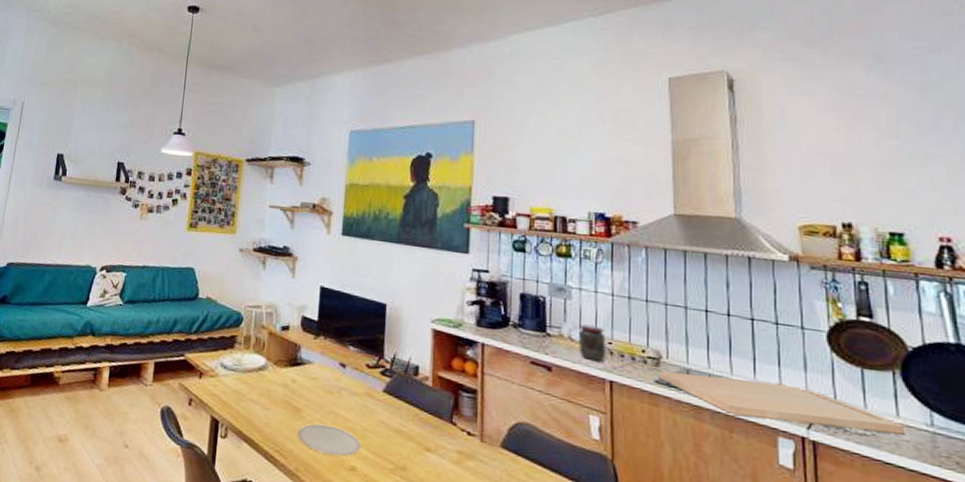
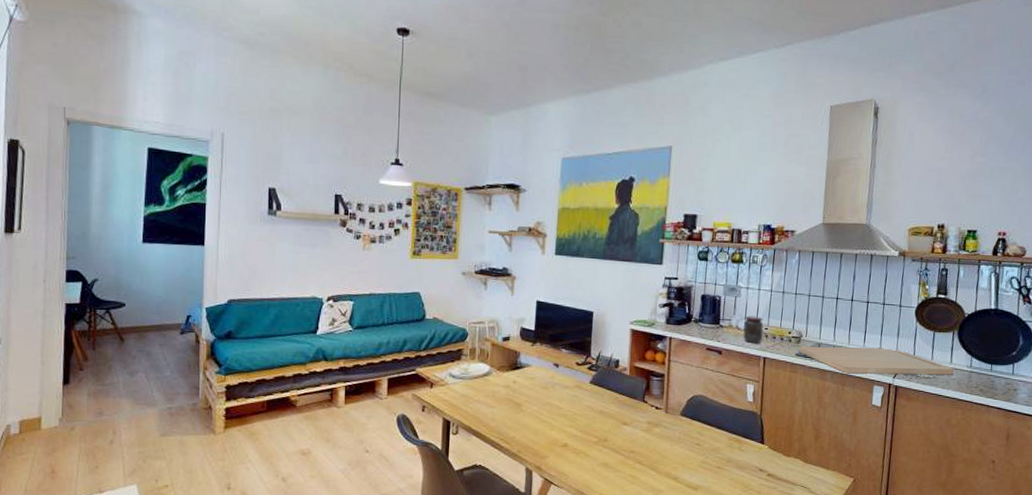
plate: present [298,423,360,457] -> none [519,414,571,437]

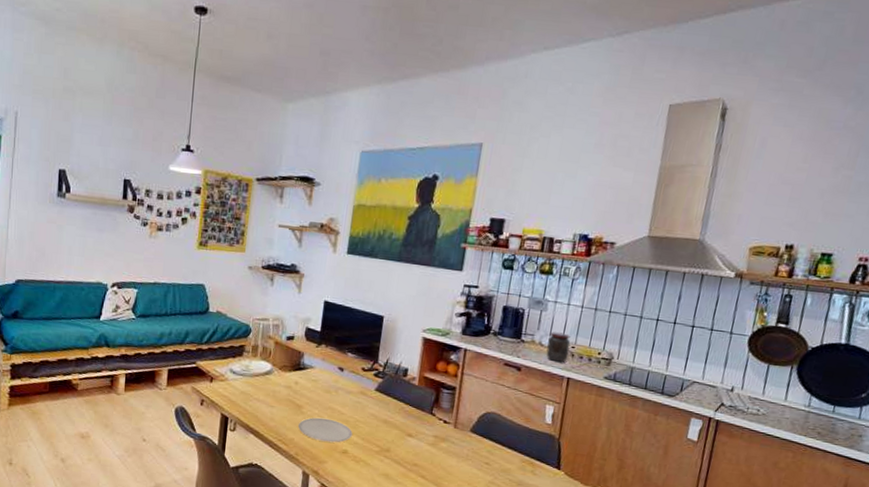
plate: none [519,414,571,437] -> present [298,417,353,443]
cutting board: present [799,346,954,375] -> none [608,369,788,414]

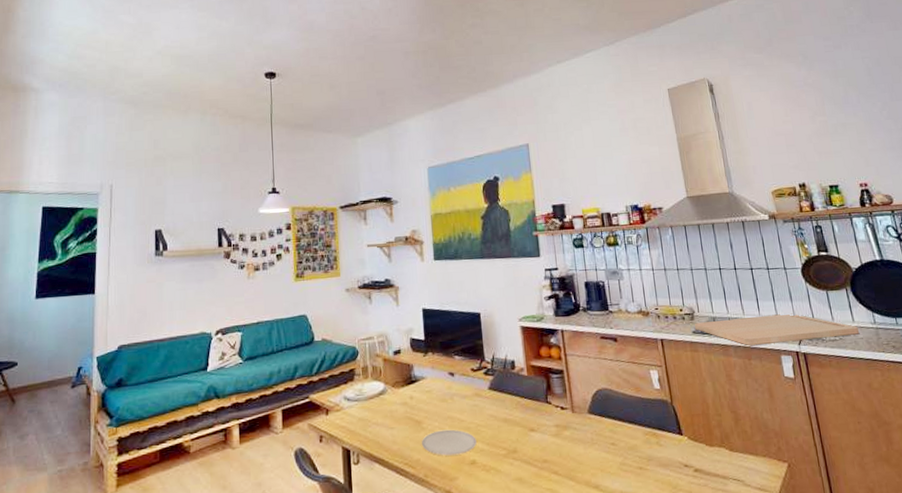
jar: present [546,332,571,363] -> none [632,297,655,326]
cutting board: none [608,369,788,414] -> present [694,313,859,346]

